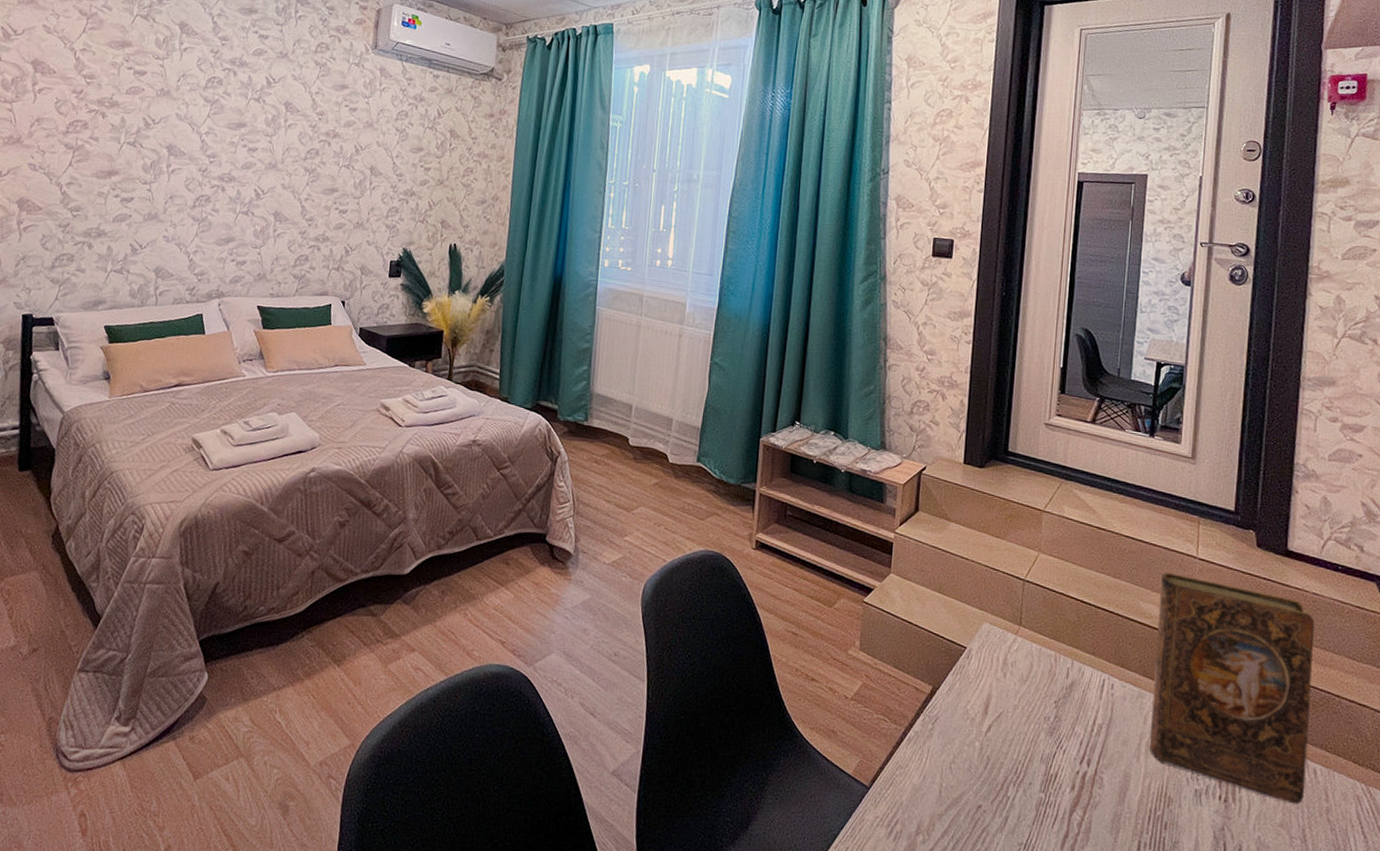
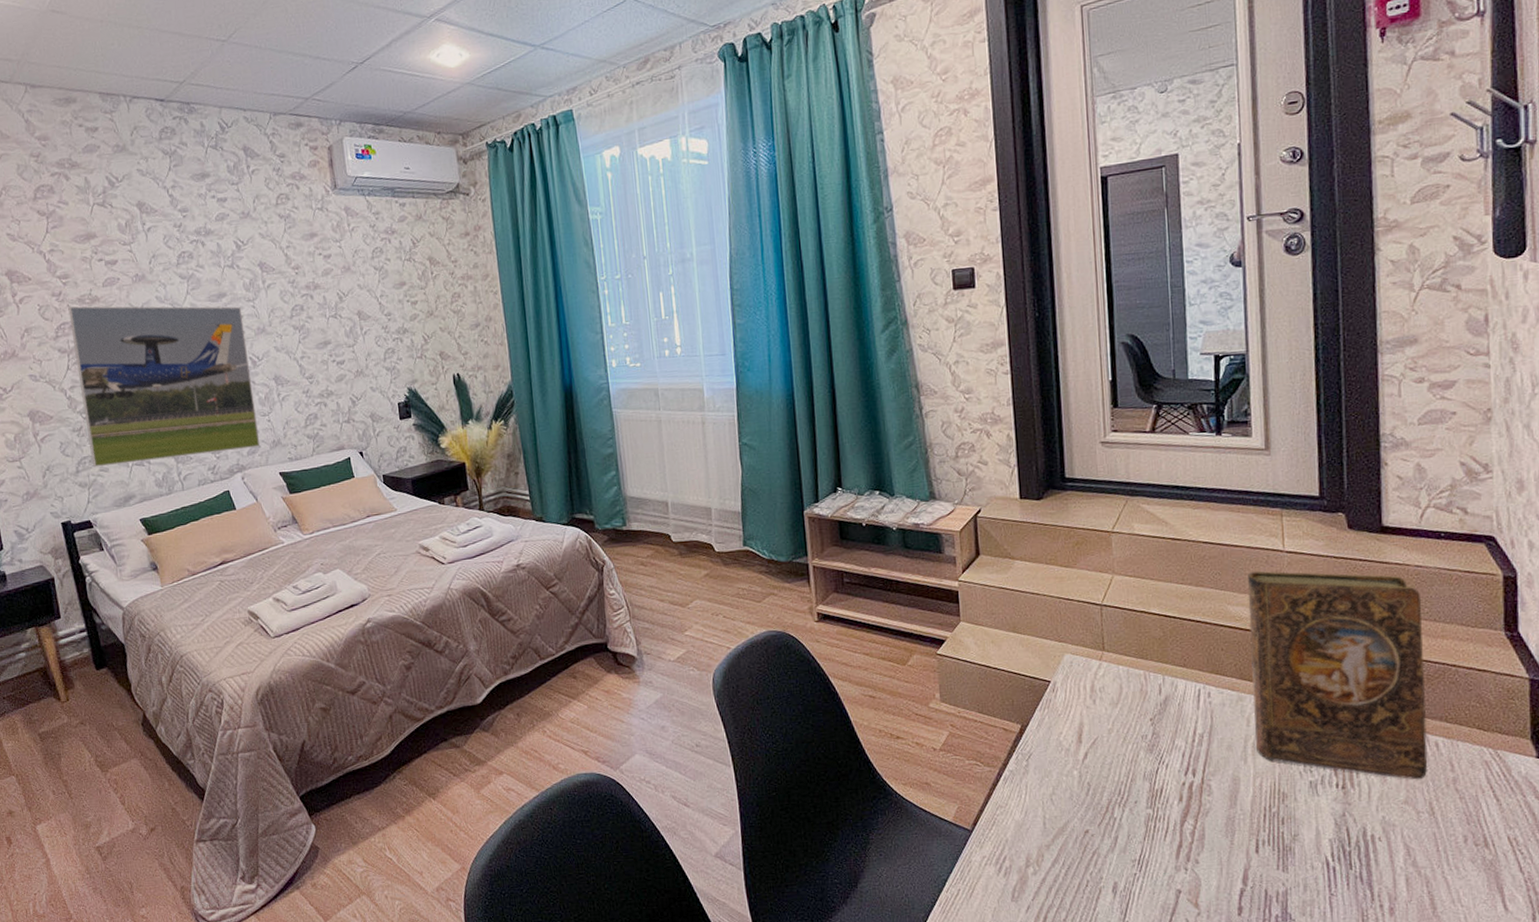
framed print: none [69,105,258,277] -> present [68,306,261,468]

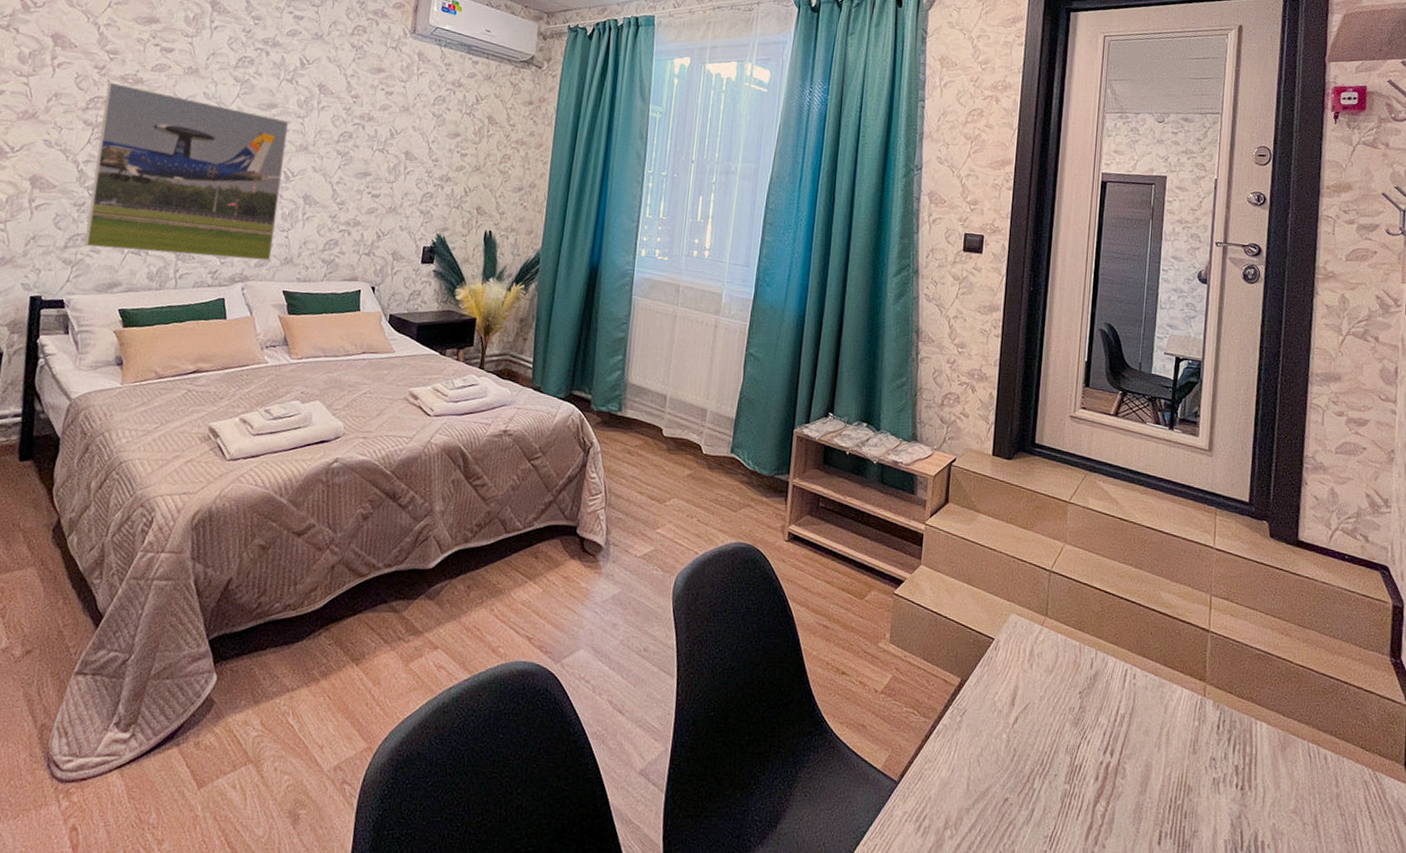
book: present [1247,571,1428,780] -> none [1170,562,1324,791]

